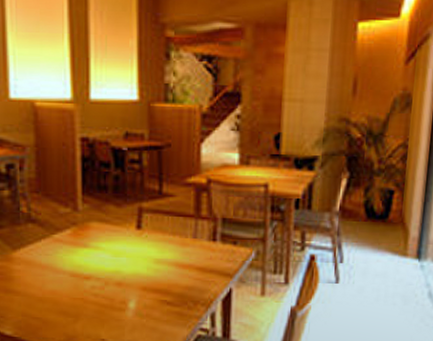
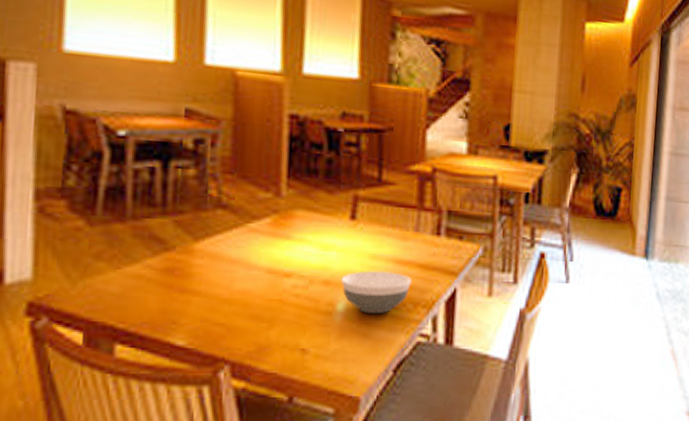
bowl: none [131,274,191,310] -> present [341,271,411,313]

